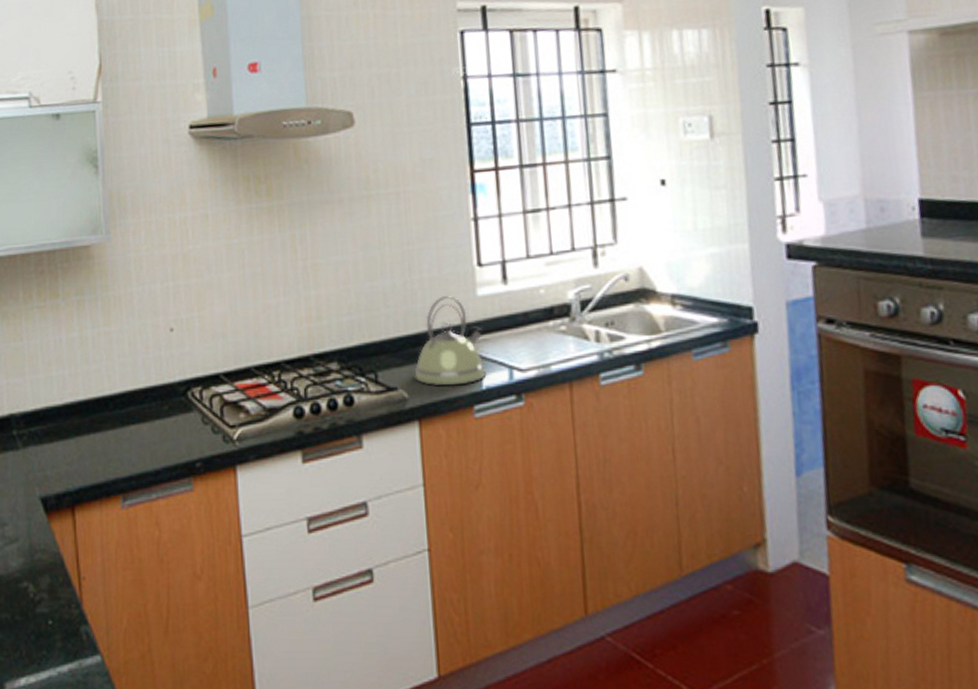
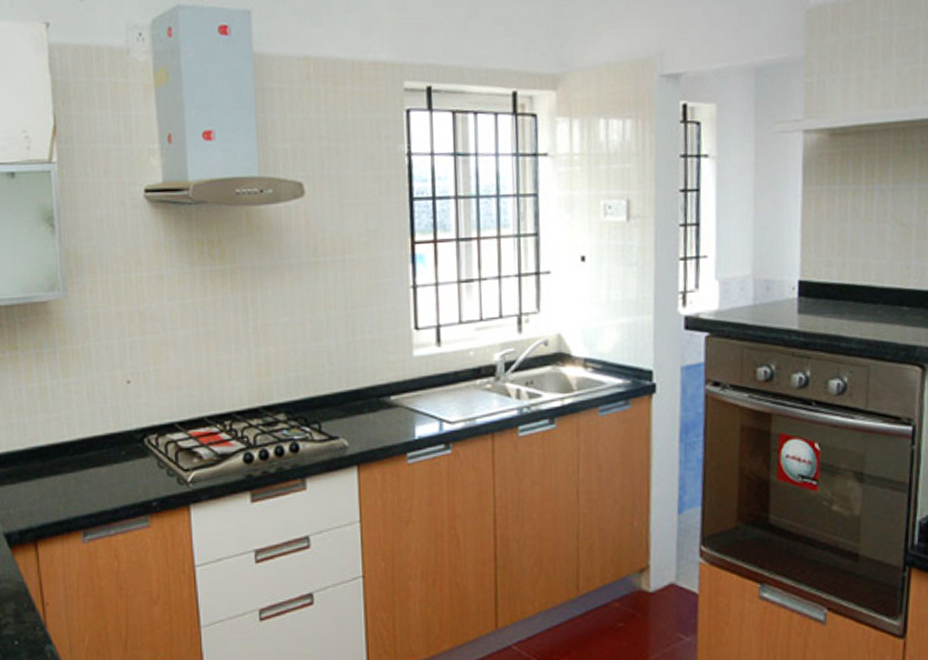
kettle: present [414,294,487,386] -> none [354,355,419,436]

